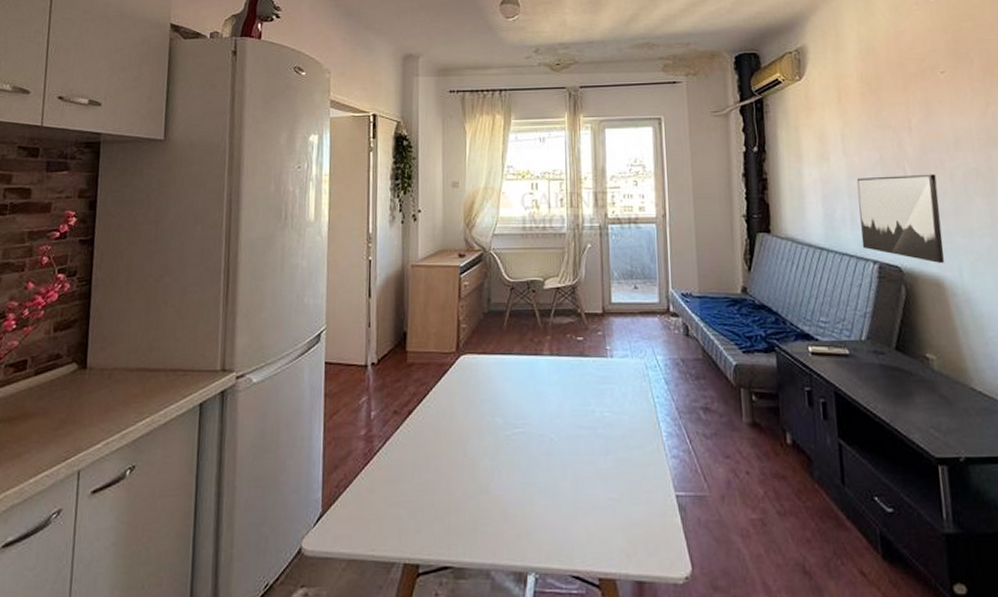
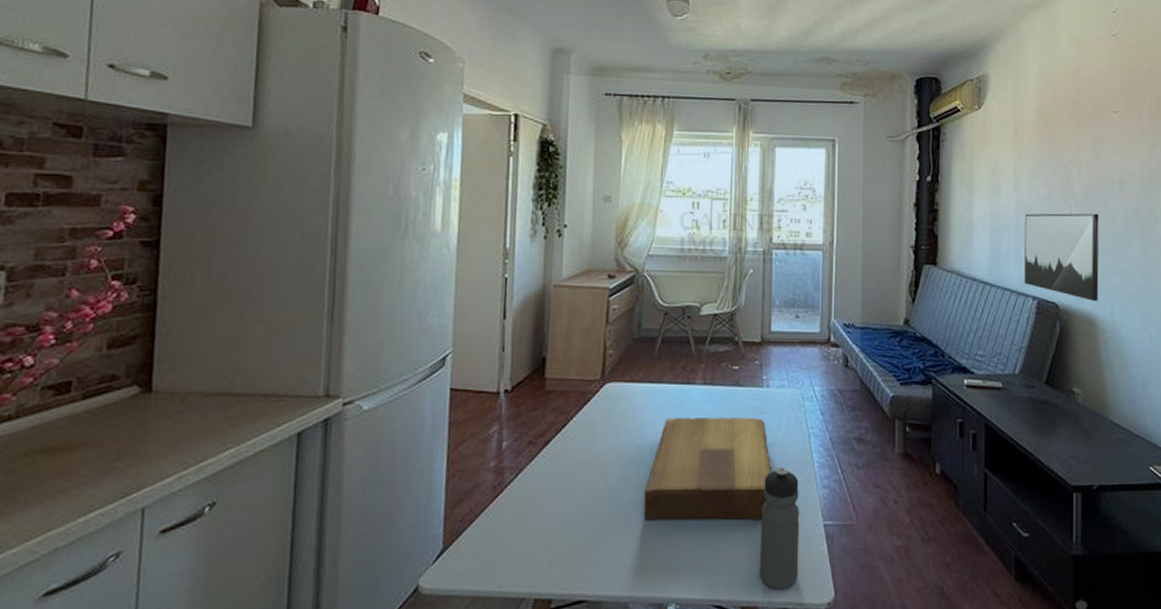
cutting board: none [500,387,621,489] -> present [643,417,772,520]
water bottle: none [613,437,654,562] -> present [760,467,800,590]

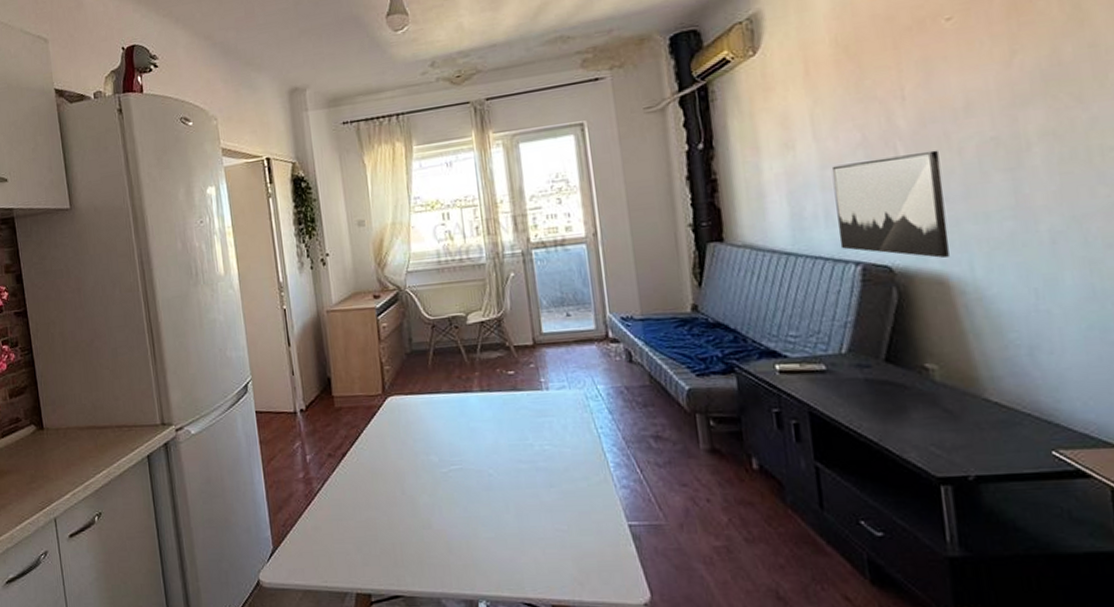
cutting board: present [643,417,772,520] -> none [439,420,564,523]
water bottle: present [760,467,800,590] -> none [557,469,608,590]

